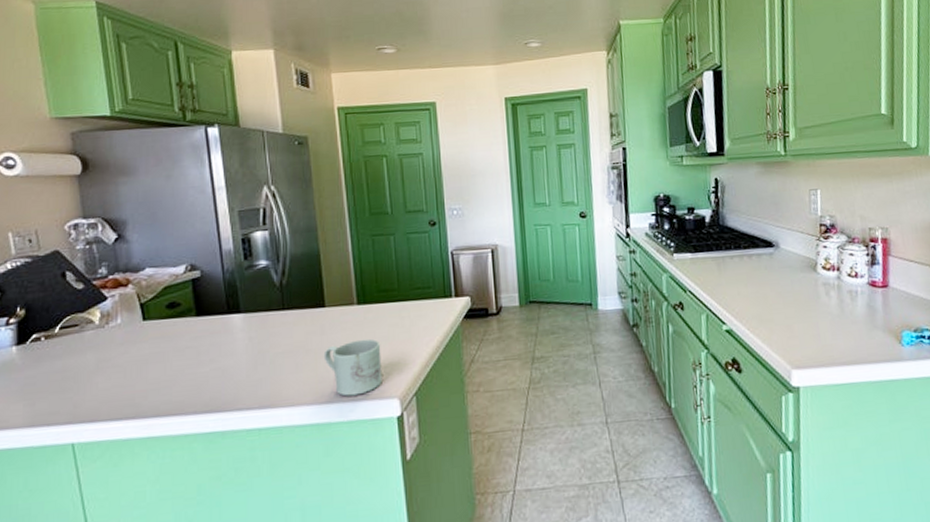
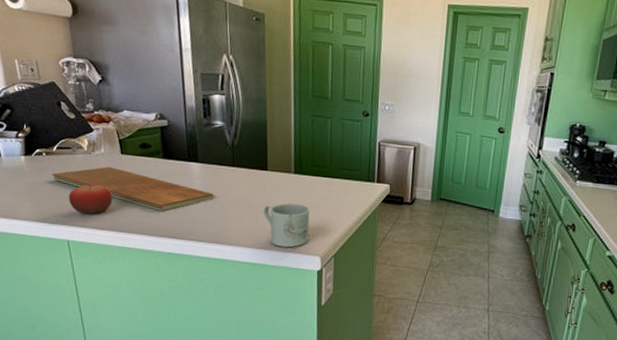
chopping board: none [52,338,264,382] -> present [52,167,215,211]
fruit: none [73,361,133,405] -> present [68,181,113,215]

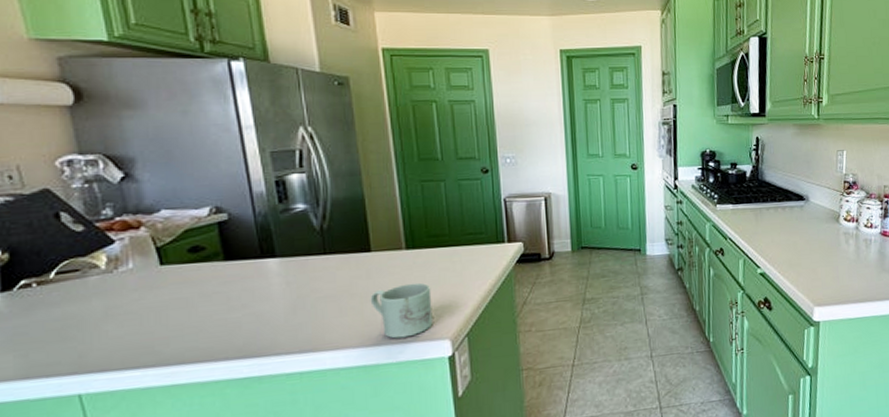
chopping board: present [52,167,215,211] -> none [49,284,303,328]
fruit: present [68,181,113,215] -> none [77,308,150,354]

